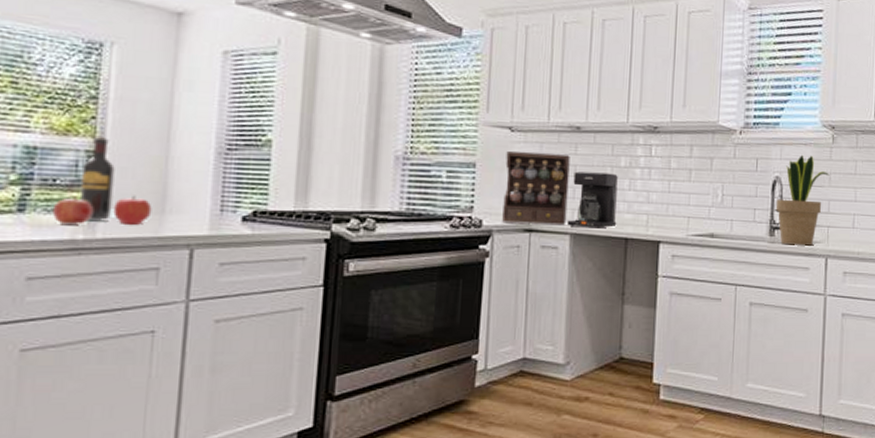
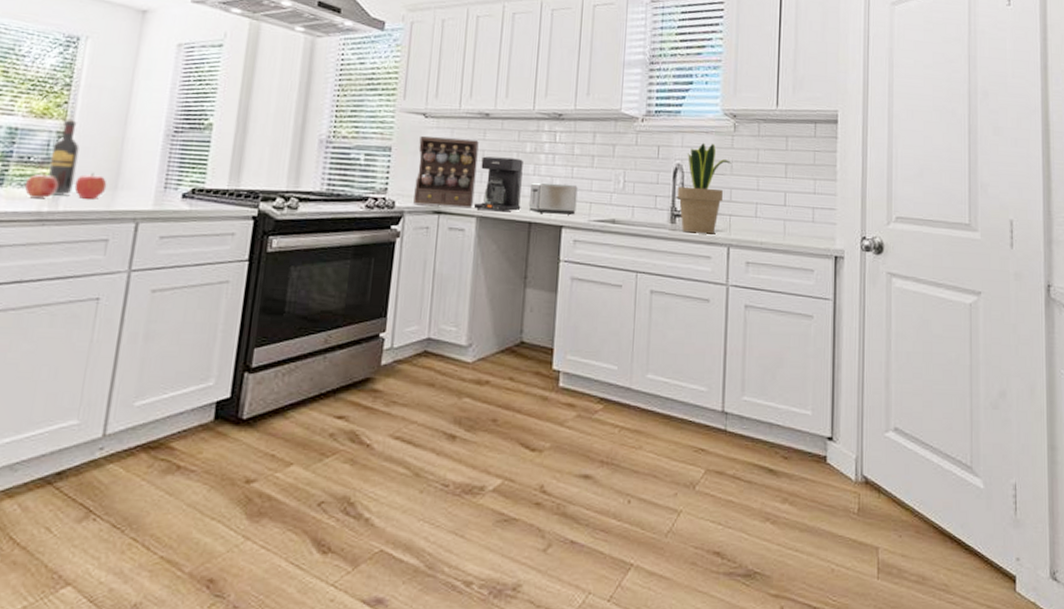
toaster: none [624,197,675,230] -> present [528,182,578,215]

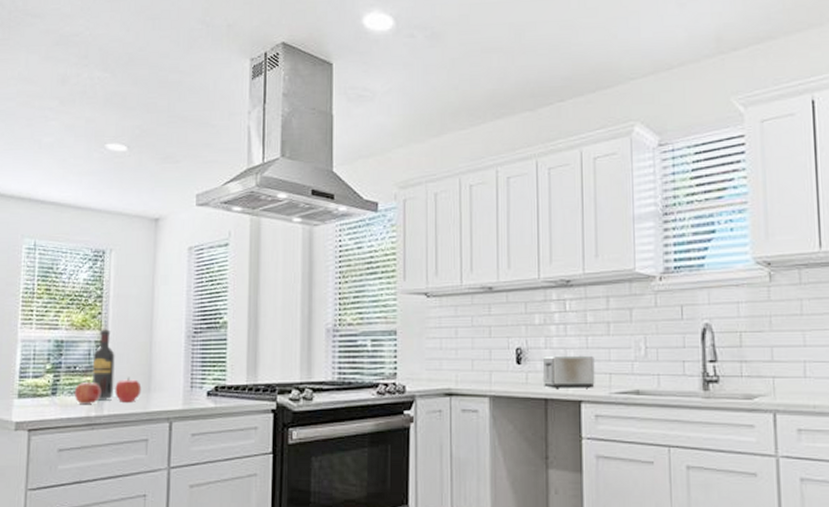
spice rack: present [413,136,479,209] -> none [424,316,485,388]
coffee maker: present [473,156,523,212] -> none [485,332,535,390]
potted plant: present [677,142,732,234] -> none [707,297,770,400]

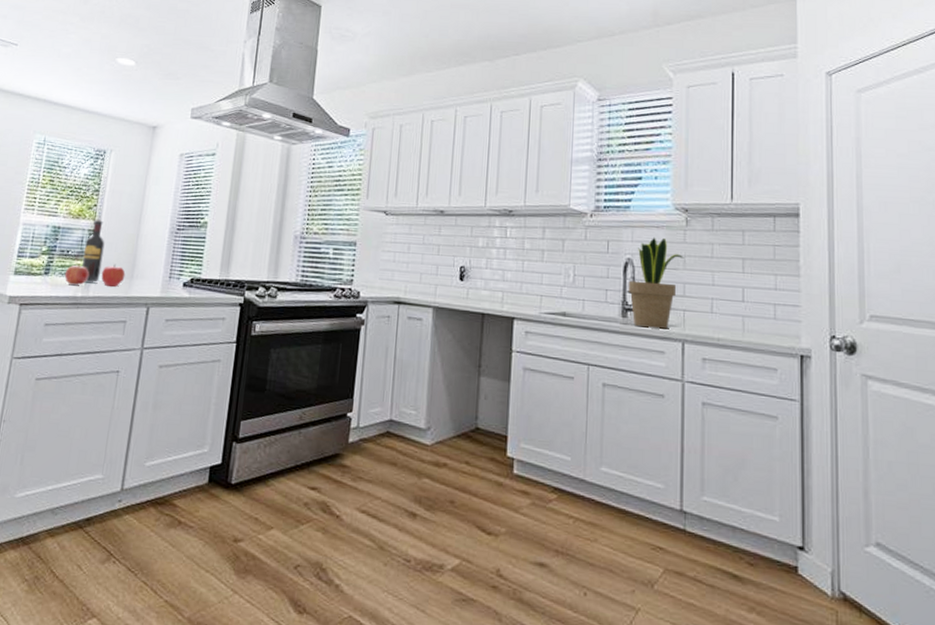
toaster: present [542,355,595,388] -> none [481,275,529,307]
potted plant: none [707,297,770,400] -> present [628,237,684,329]

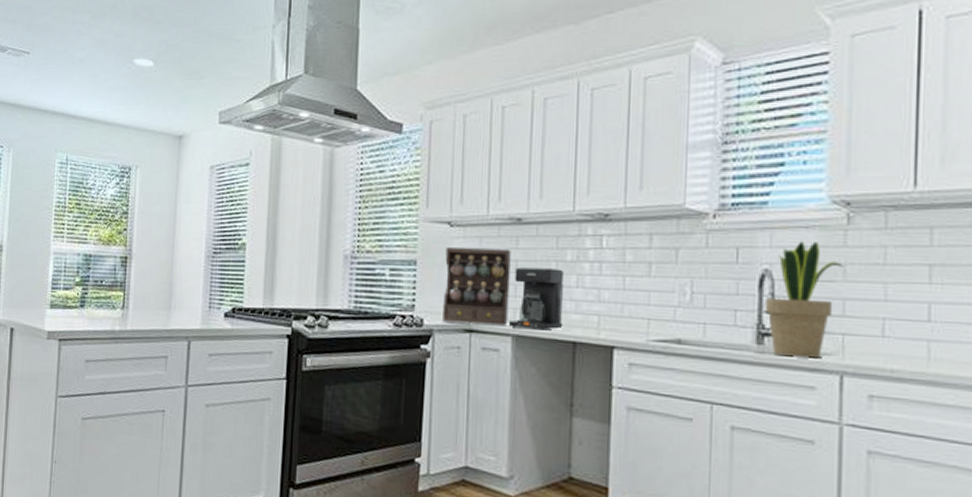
fruit: present [64,263,90,285] -> none [100,294,126,318]
wine bottle: present [81,220,105,283] -> none [116,245,139,315]
fruit: present [101,264,126,288] -> none [138,294,163,320]
spice rack: none [376,232,435,300] -> present [443,248,511,327]
coffee maker: none [430,250,476,303] -> present [508,267,564,330]

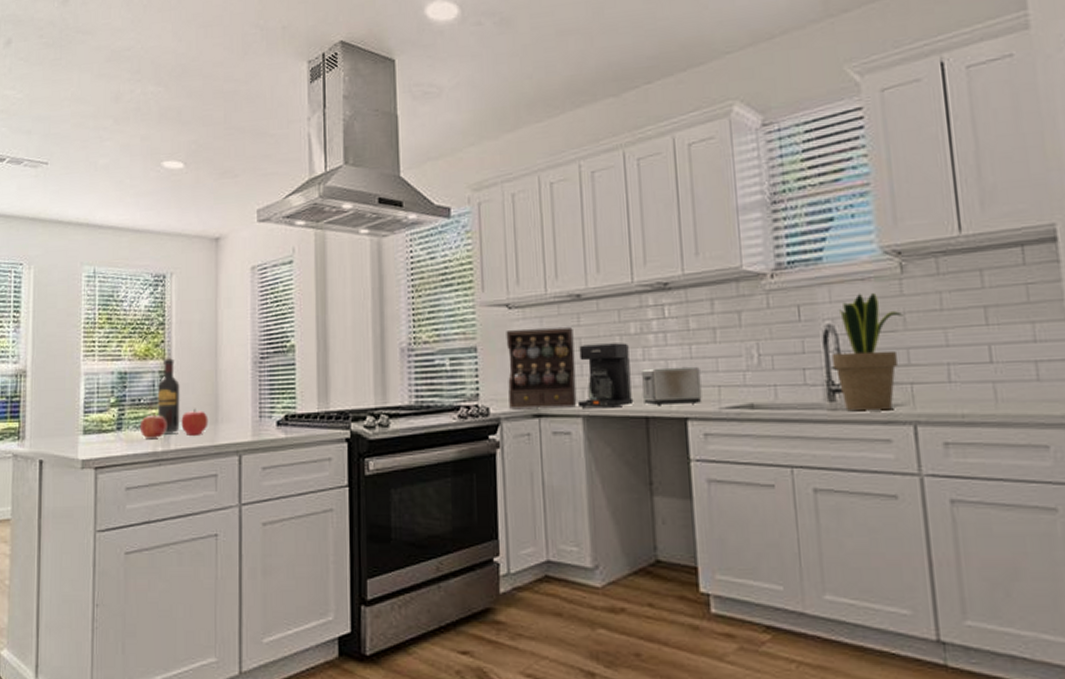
fruit: none [100,294,126,318] -> present [139,412,168,438]
wine bottle: none [116,245,139,315] -> present [157,358,180,433]
fruit: none [138,294,163,320] -> present [181,408,208,437]
toaster: none [571,295,632,334] -> present [640,367,702,405]

